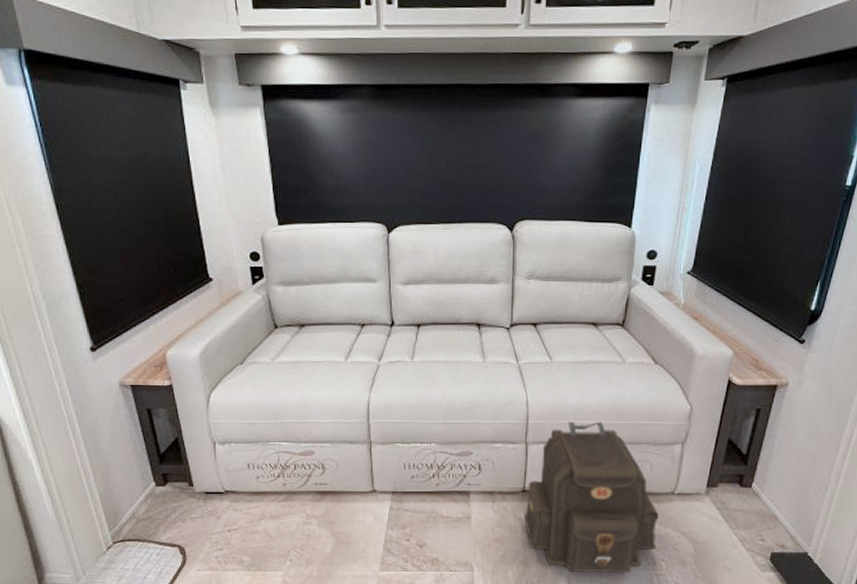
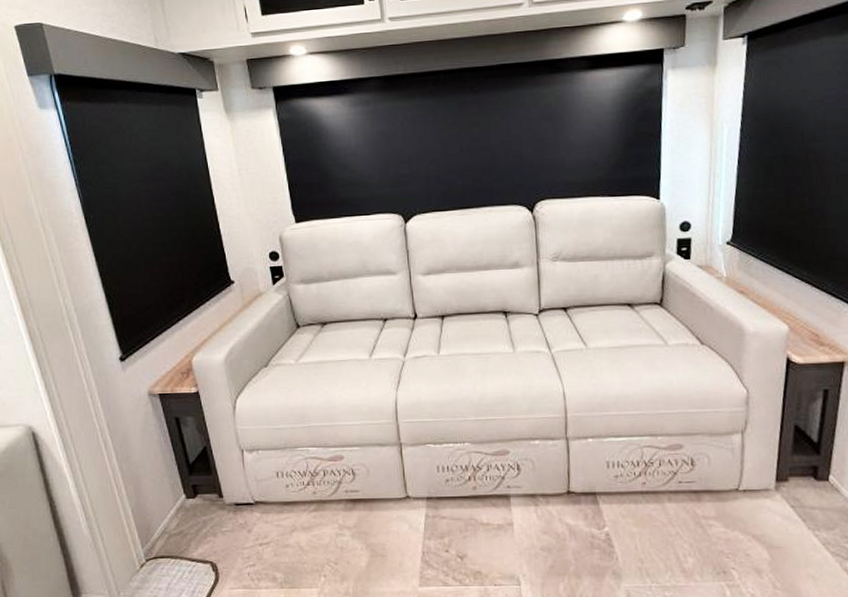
backpack: present [524,421,659,573] -> none [572,411,724,586]

